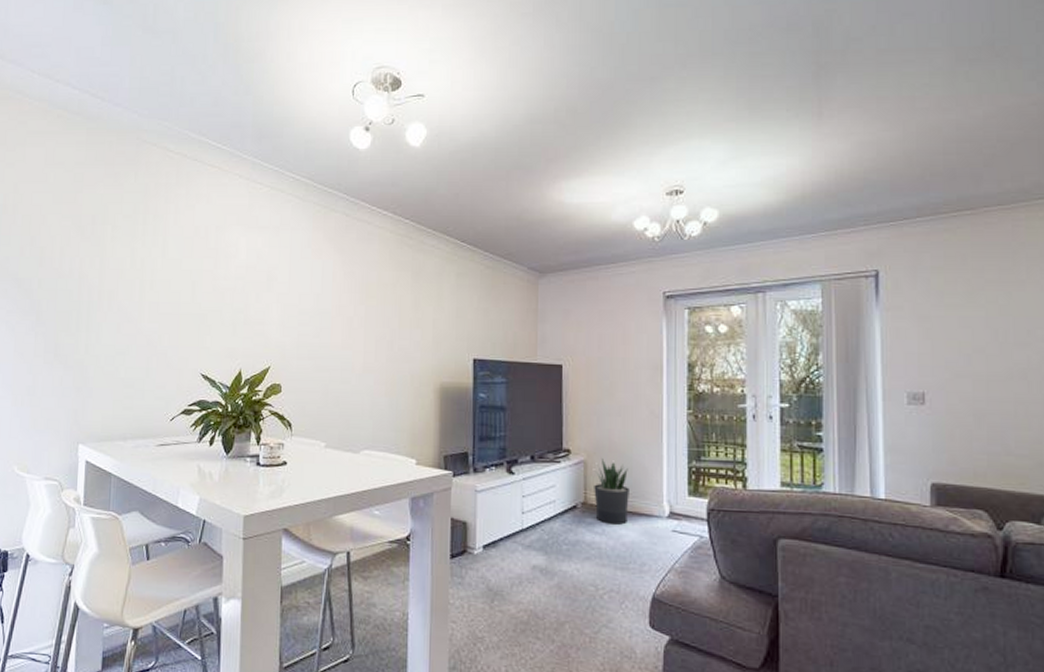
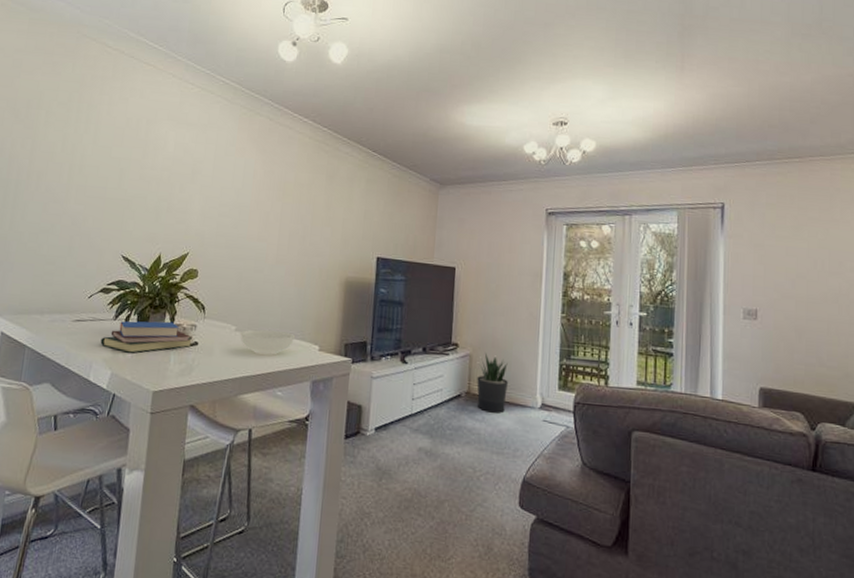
book: none [186,441,282,476] -> present [100,321,193,353]
bowl: none [330,445,390,473] -> present [240,329,296,356]

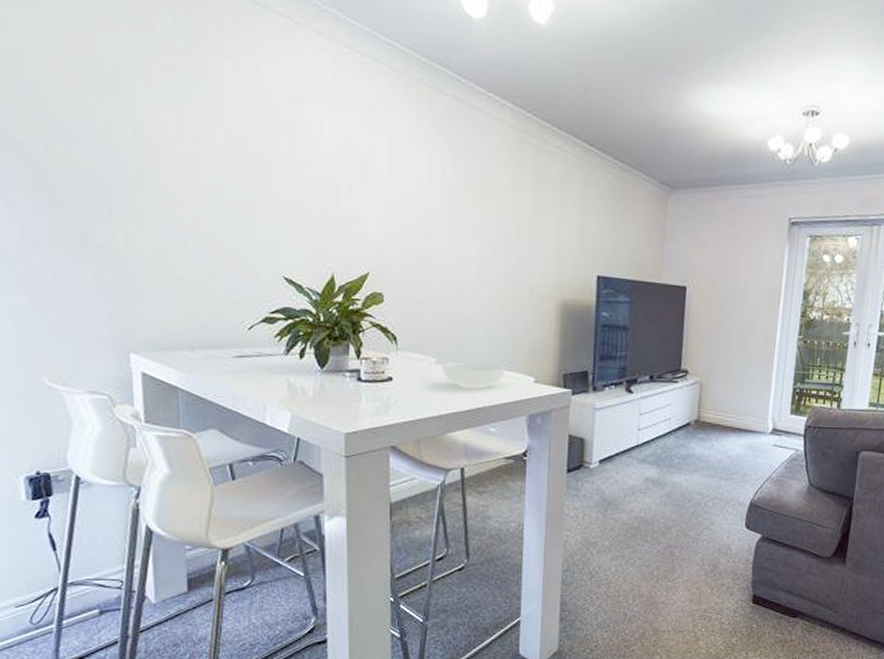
book: present [100,321,193,353] -> none [272,354,386,392]
planter: present [477,353,508,413] -> none [706,379,740,440]

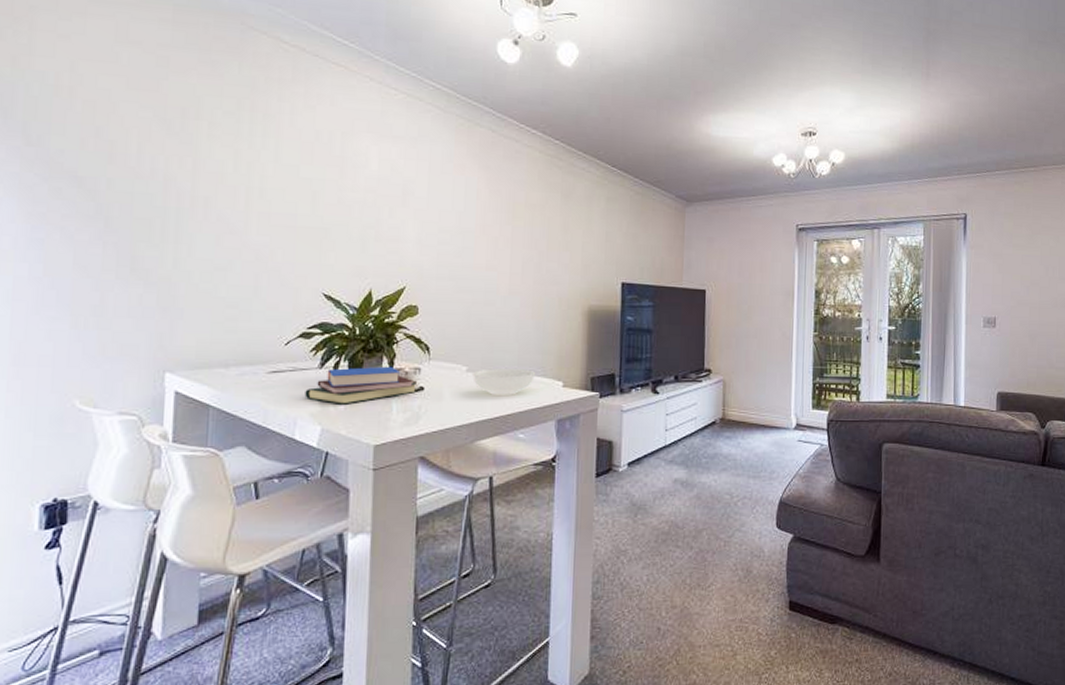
book: none [272,354,386,392] -> present [305,366,418,405]

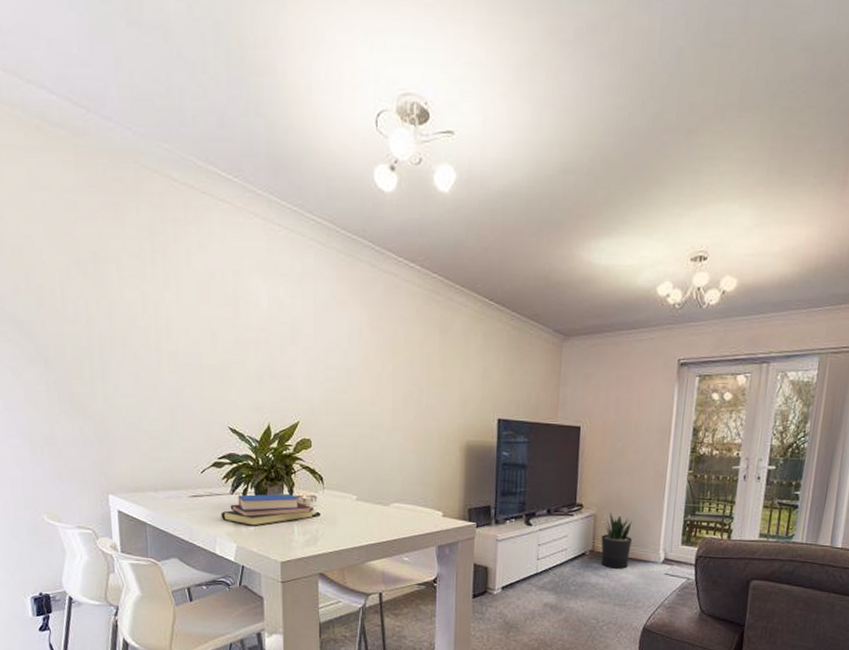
bowl: present [473,368,536,397] -> none [362,498,418,524]
planter: none [731,377,763,437] -> present [601,512,632,569]

